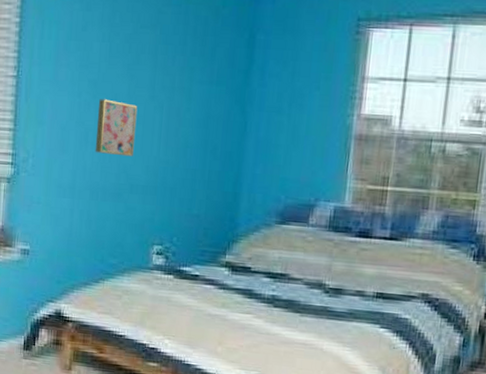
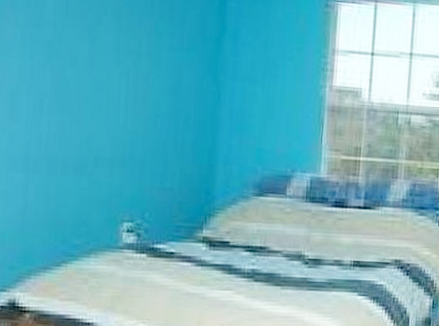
wall art: present [95,99,138,157] -> none [52,62,101,126]

